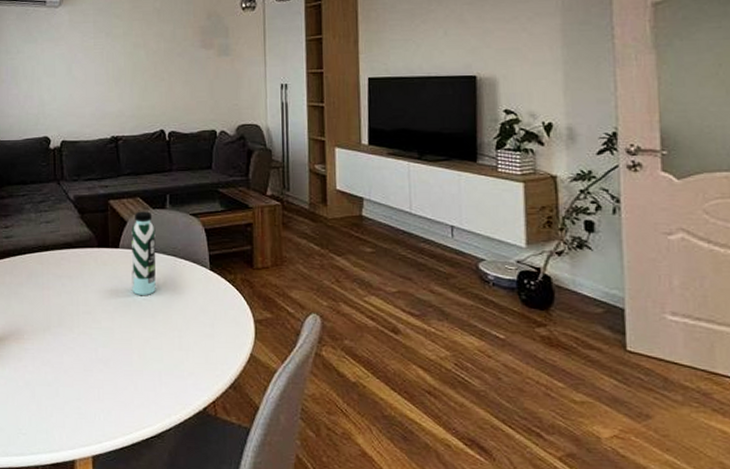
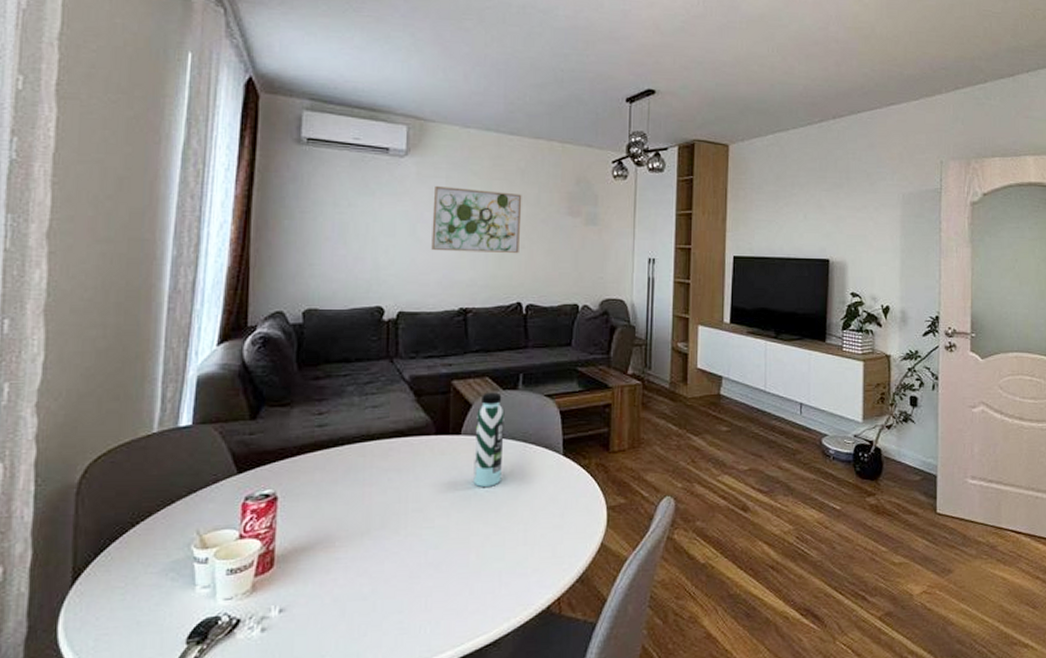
wall art: none [84,29,160,87] -> present [431,185,522,253]

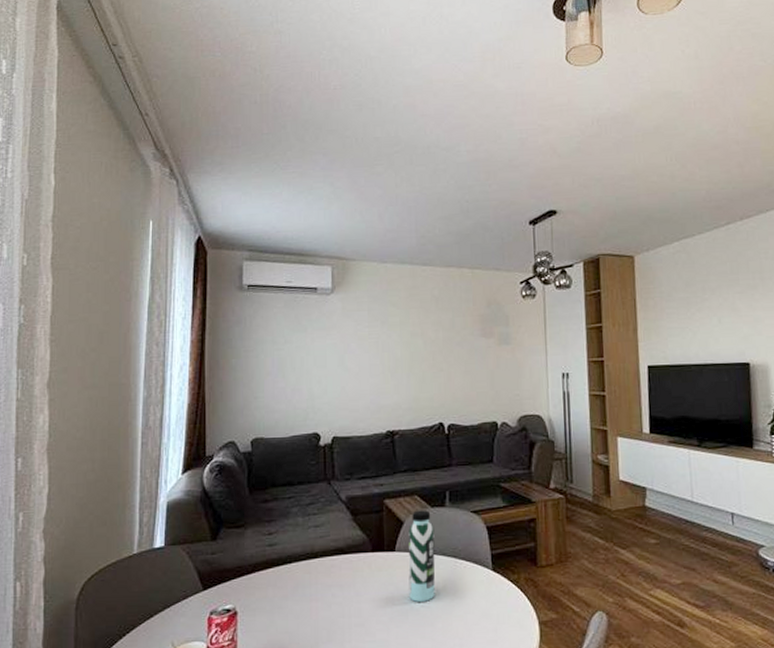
wall art: present [431,185,522,253] -> none [358,318,439,379]

